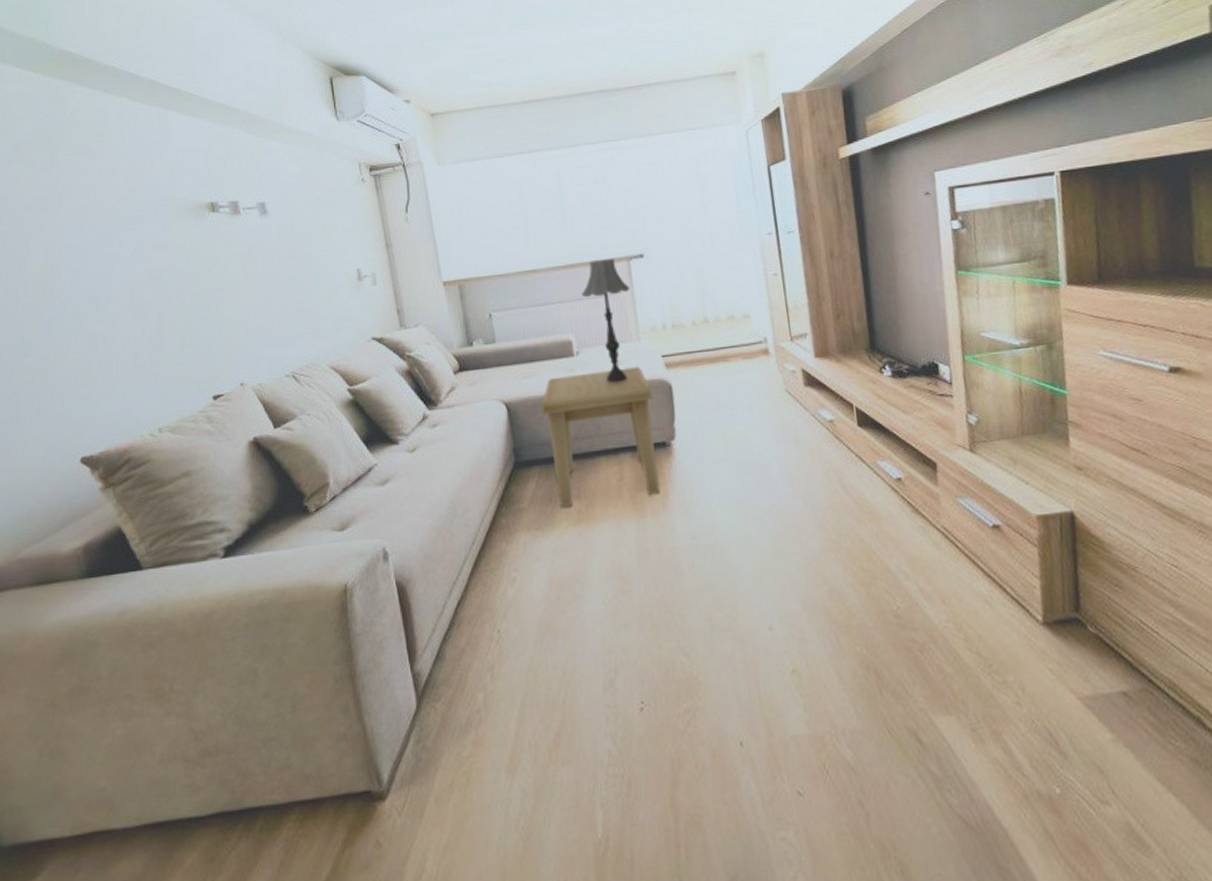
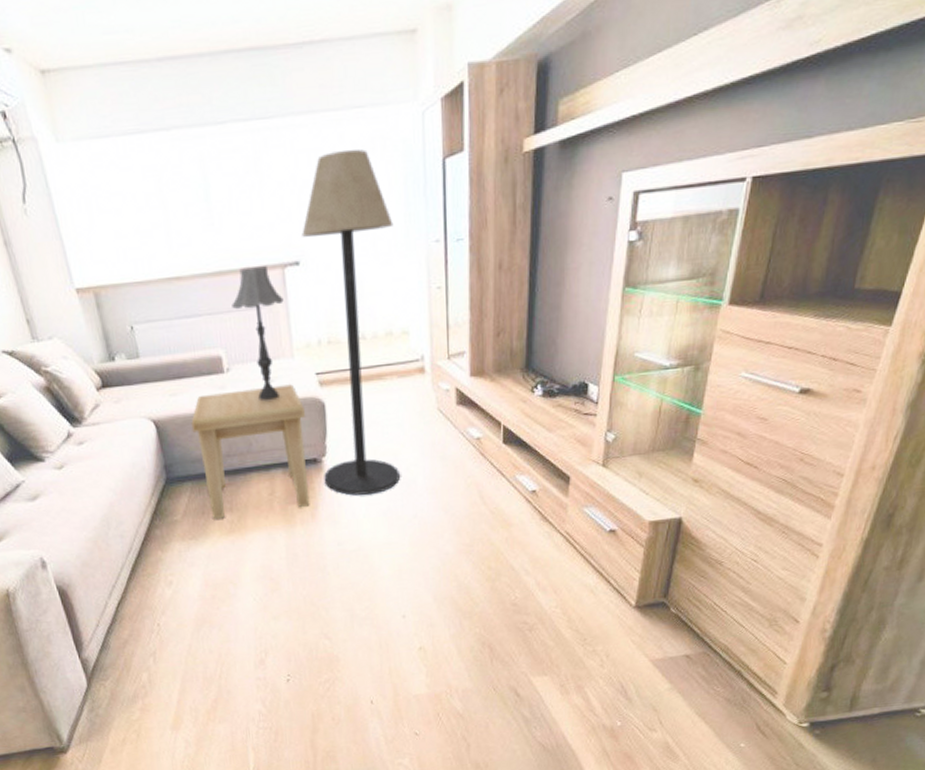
floor lamp: none [645,161,753,482] -> present [302,149,400,495]

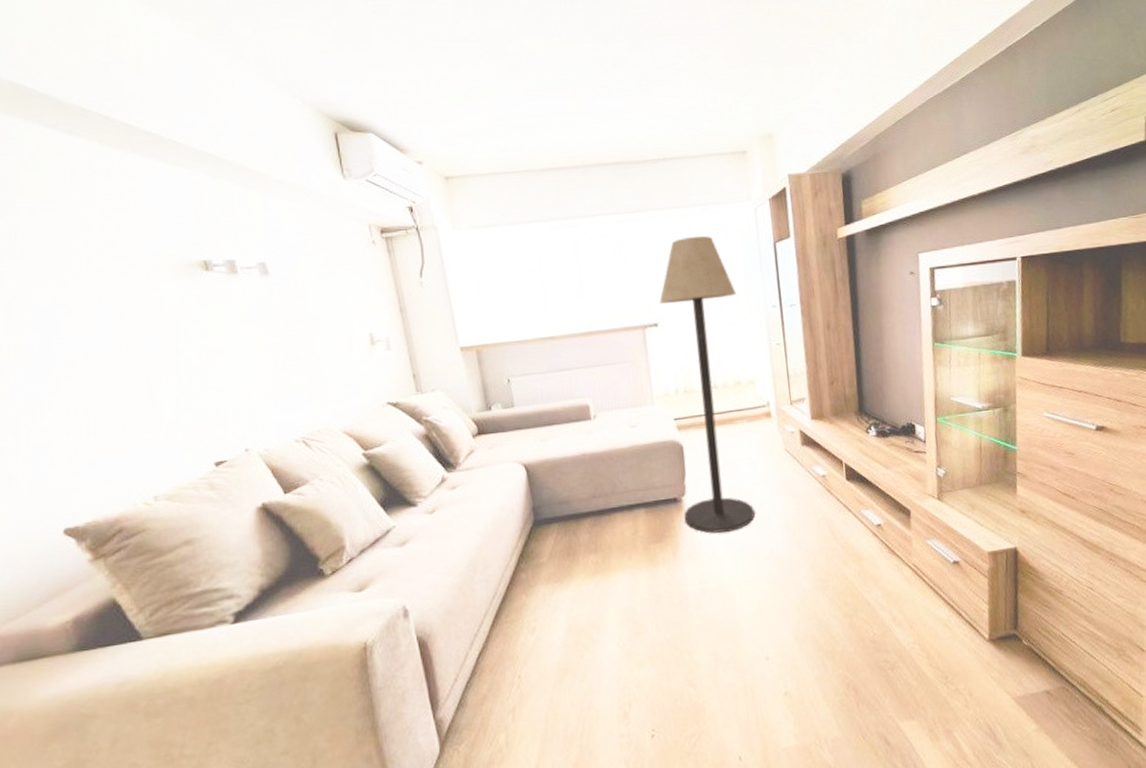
side table: present [191,384,310,520] -> none [559,429,672,561]
table lamp: present [232,266,284,402] -> none [599,327,645,445]

